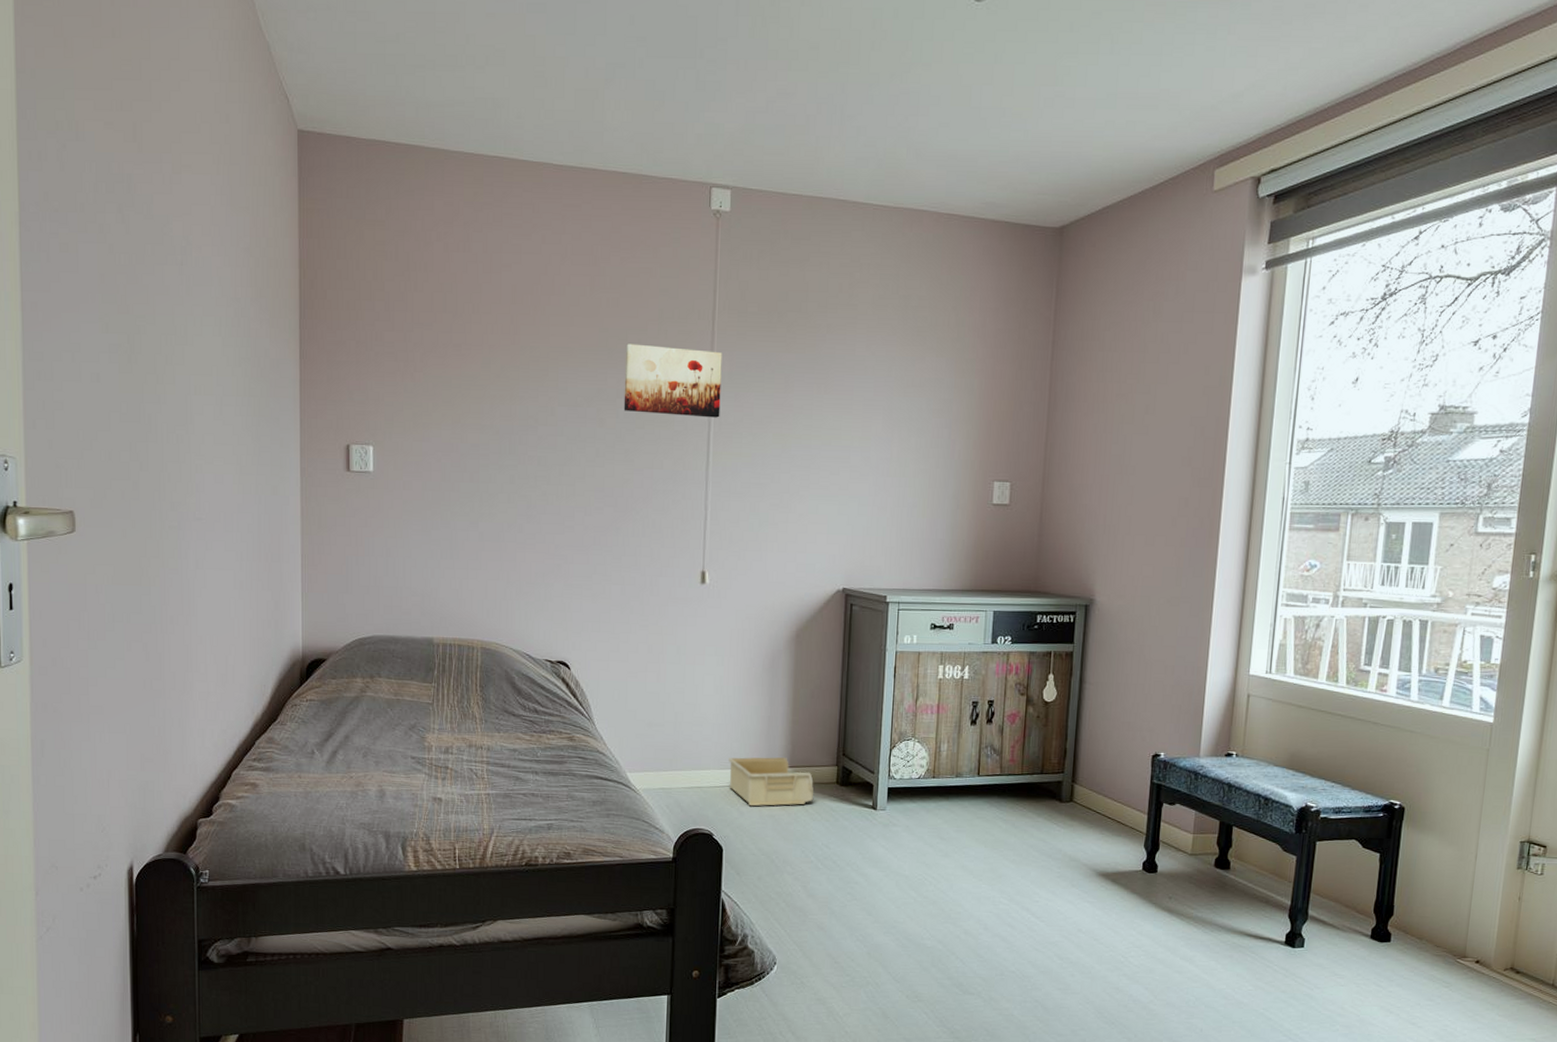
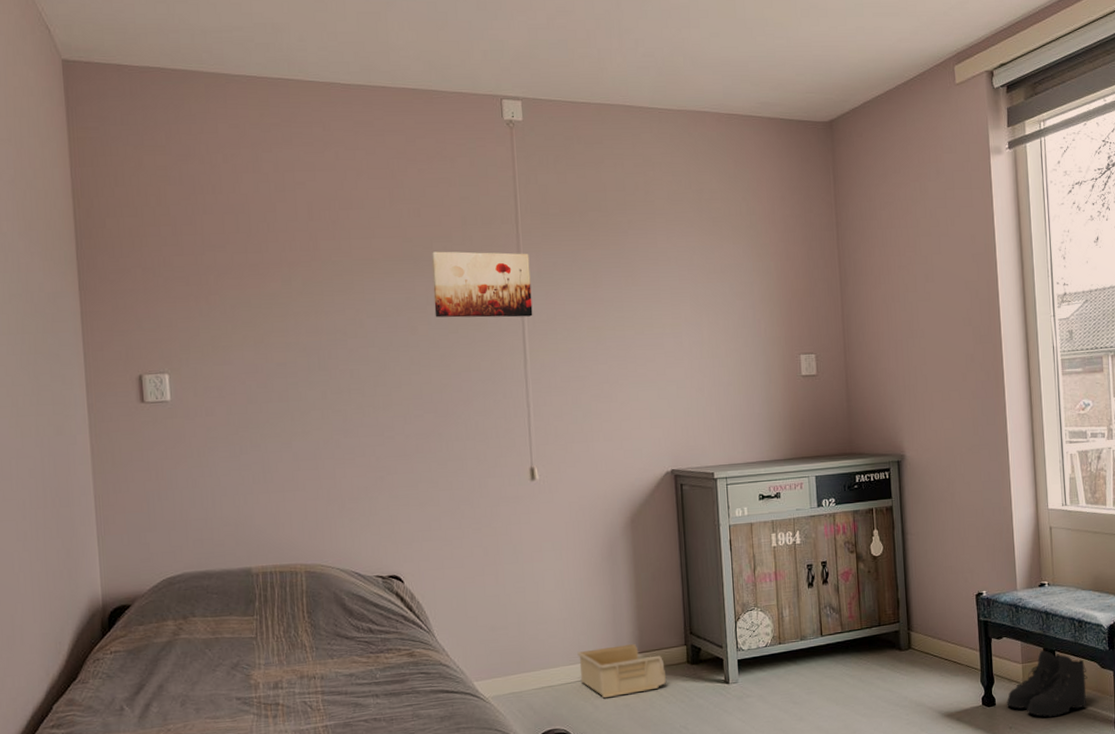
boots: none [1170,822,1267,894] -> present [1007,649,1088,718]

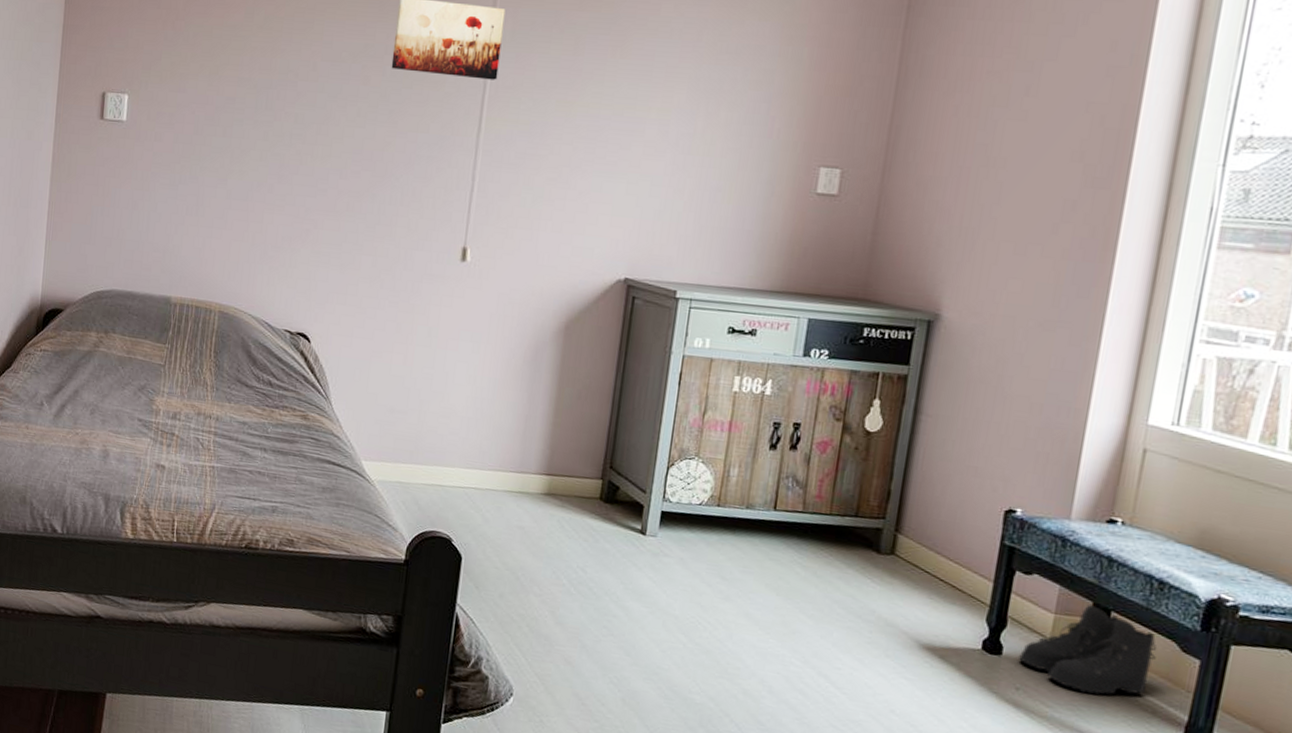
storage bin: present [577,643,666,699] -> none [474,456,573,519]

